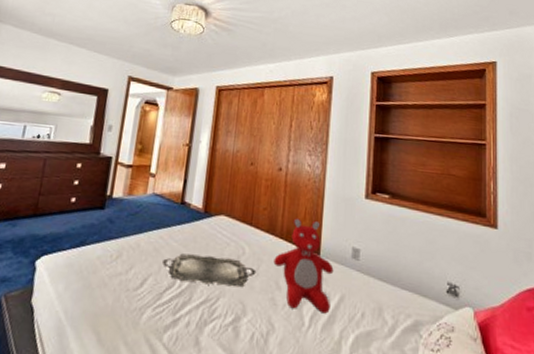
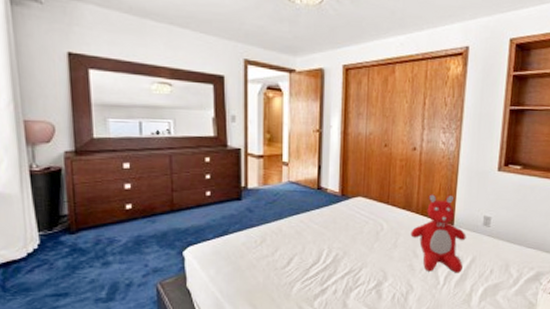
serving tray: present [163,253,257,287] -> none [306,234,395,258]

